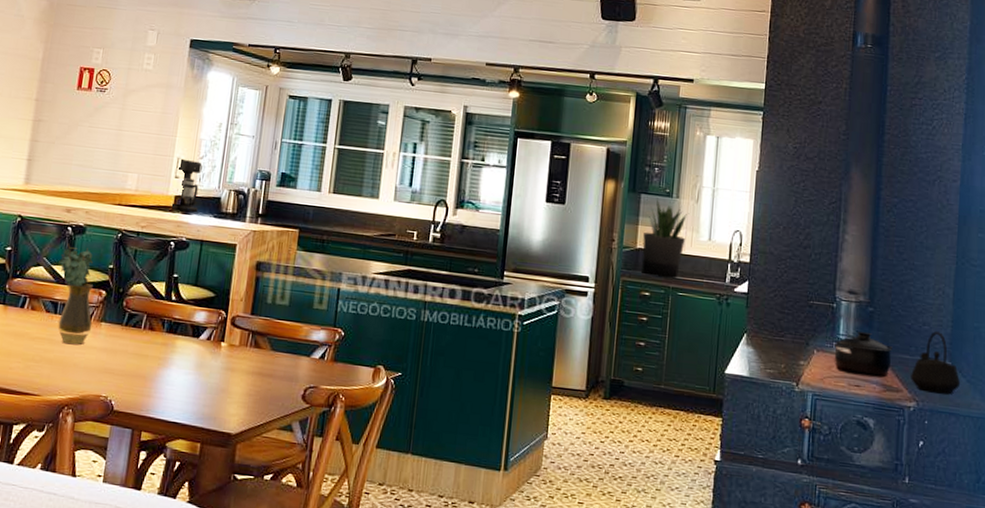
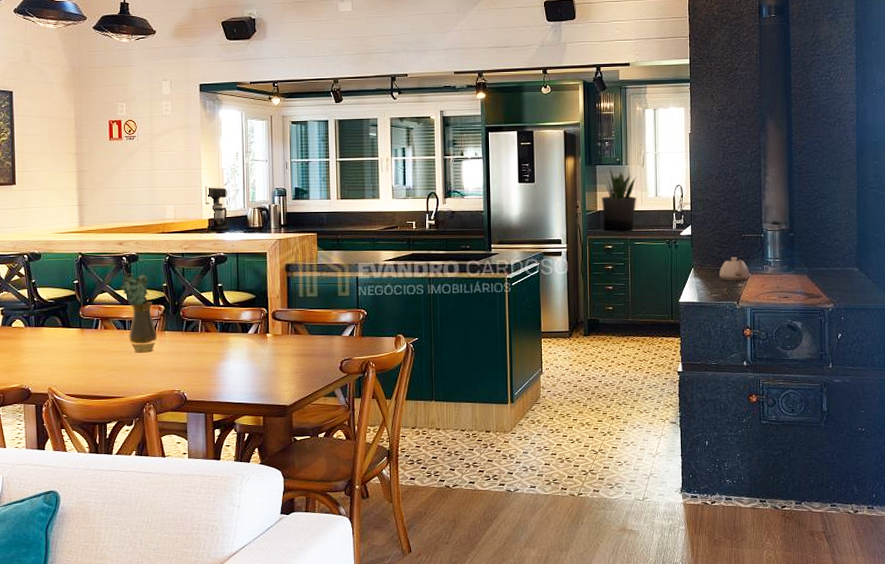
teapot: none [776,326,815,358] -> present [719,256,749,281]
saucepan: present [833,331,893,378] -> none [764,253,811,290]
kettle: present [911,331,961,394] -> none [828,245,868,295]

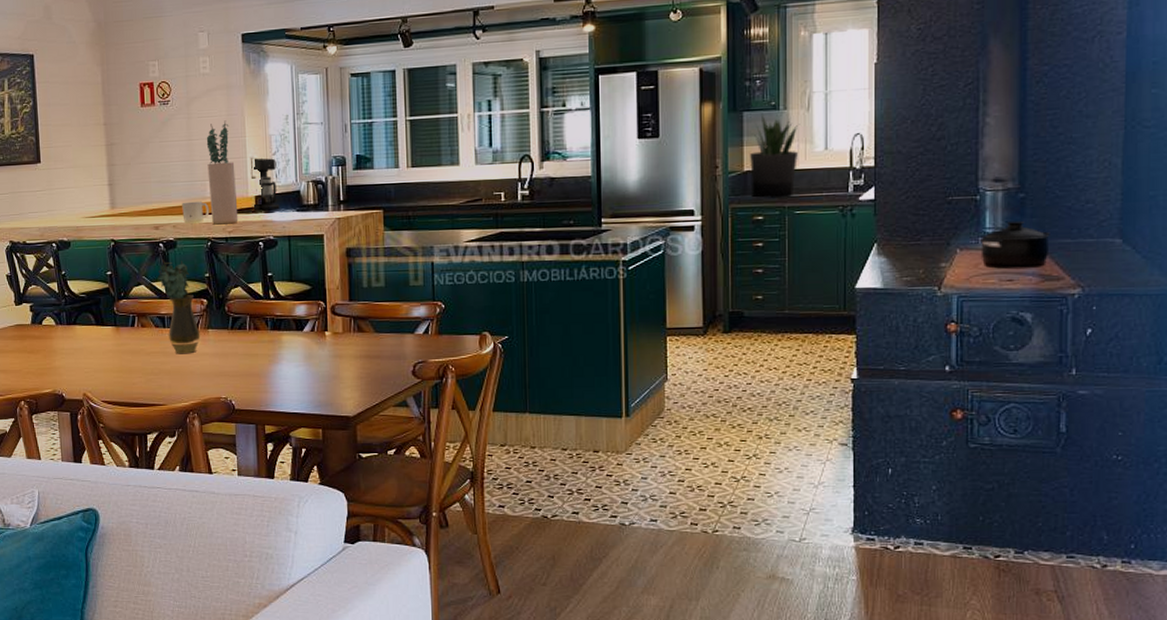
mug: none [144,222,168,241] -> present [182,201,210,224]
vase: none [167,155,194,242] -> present [206,120,239,225]
teapot: present [719,256,749,281] -> none [912,227,957,260]
saucepan: none [764,253,811,290] -> present [979,220,1050,270]

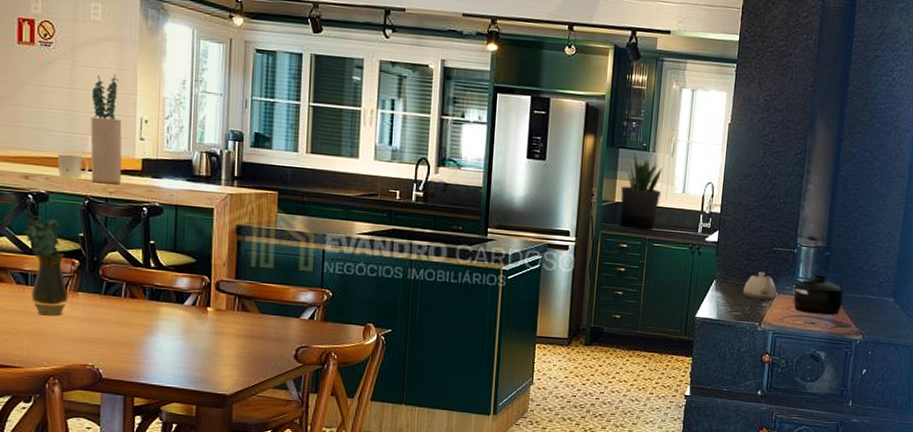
coffee maker: present [252,158,280,211] -> none [140,119,169,177]
teapot: none [912,227,957,260] -> present [742,271,777,300]

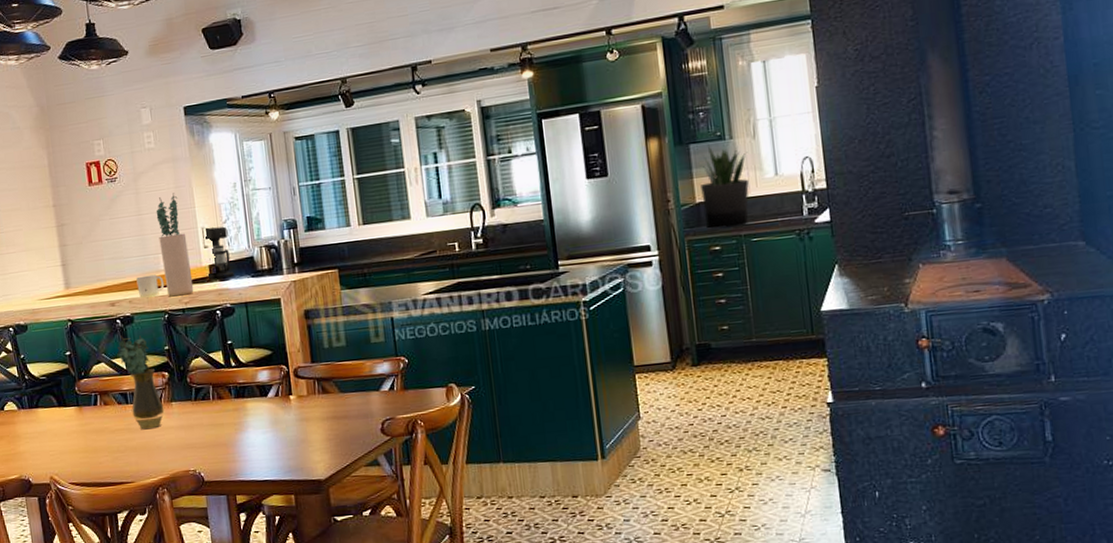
coffee maker: none [140,119,169,177] -> present [203,226,234,279]
teapot: present [742,271,777,300] -> none [874,243,920,278]
saucepan: present [793,273,845,316] -> none [940,230,1012,282]

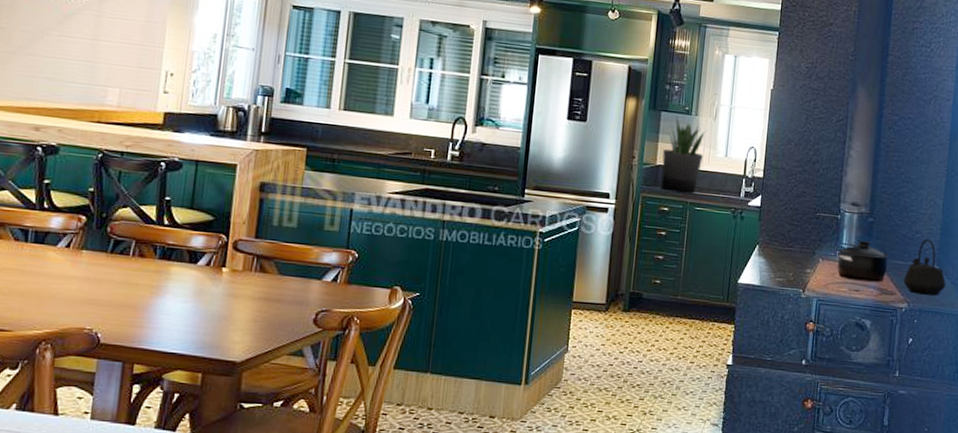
vase: present [117,335,165,430] -> none [27,165,72,275]
mug: present [136,274,165,298] -> none [72,105,107,132]
vase: present [156,193,194,297] -> none [107,26,147,139]
coffee maker: present [203,226,234,279] -> none [161,72,194,131]
saucepan: none [940,230,1012,282] -> present [837,240,889,283]
kettle: none [1038,211,1101,280] -> present [903,239,946,295]

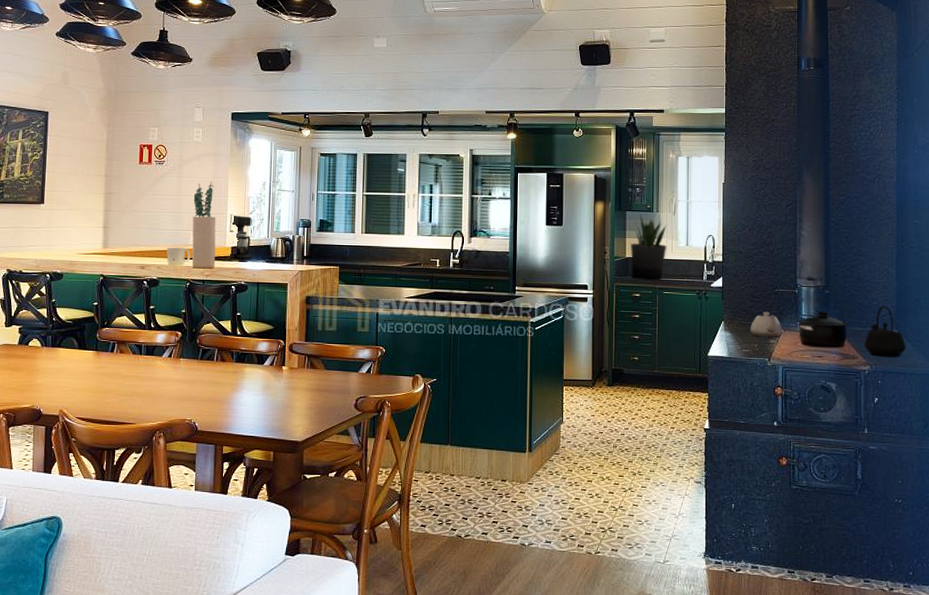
mug: none [72,105,107,132] -> present [166,247,191,266]
vase: none [107,26,147,139] -> present [192,182,216,269]
coffee maker: none [161,72,194,131] -> present [230,215,252,260]
teapot: none [785,237,820,267] -> present [750,311,782,337]

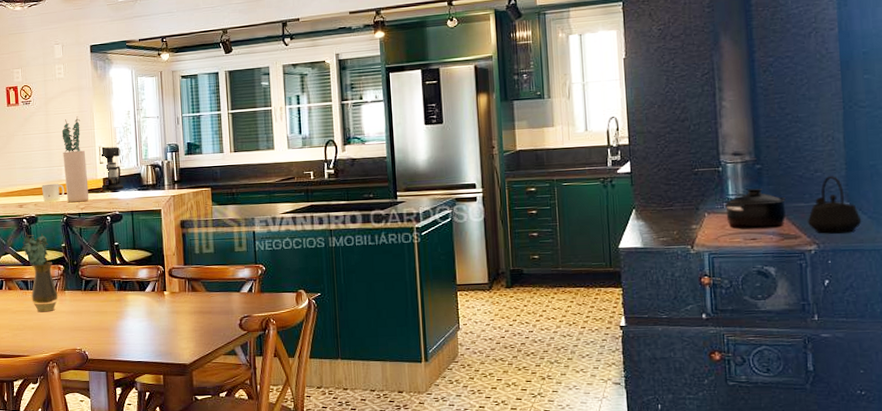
vase: none [139,295,173,379] -> present [22,232,58,313]
planter: present [631,213,666,281] -> none [521,102,562,173]
teapot: present [750,311,782,337] -> none [666,194,706,223]

